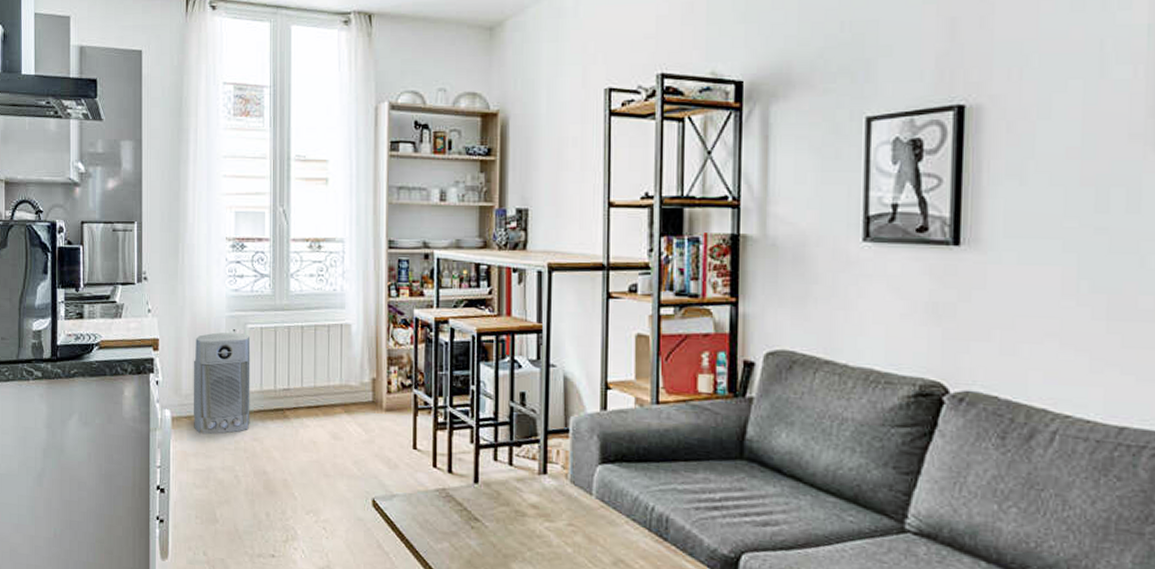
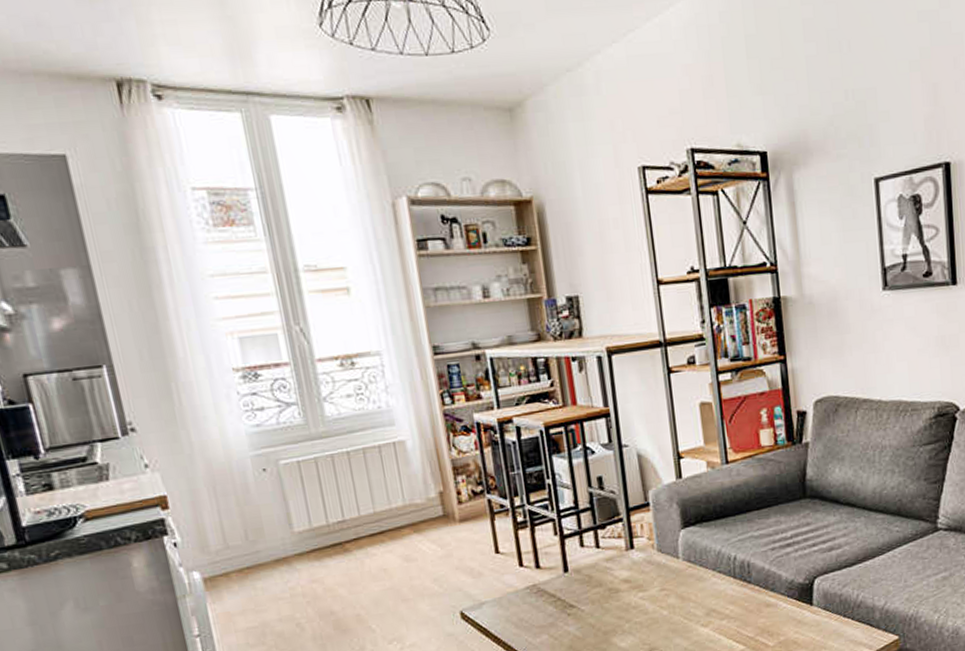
air purifier: present [194,332,251,435] -> none [215,471,304,590]

